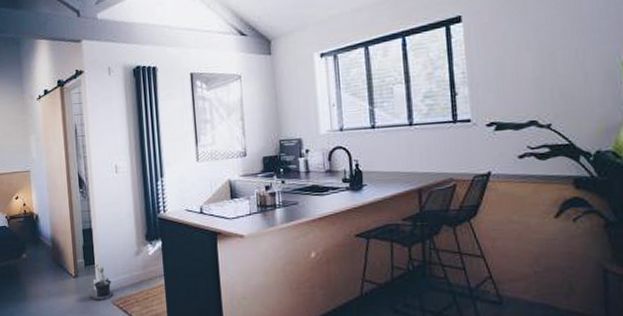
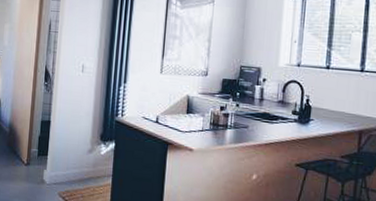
potted plant: present [89,264,114,301] -> none [37,156,62,191]

